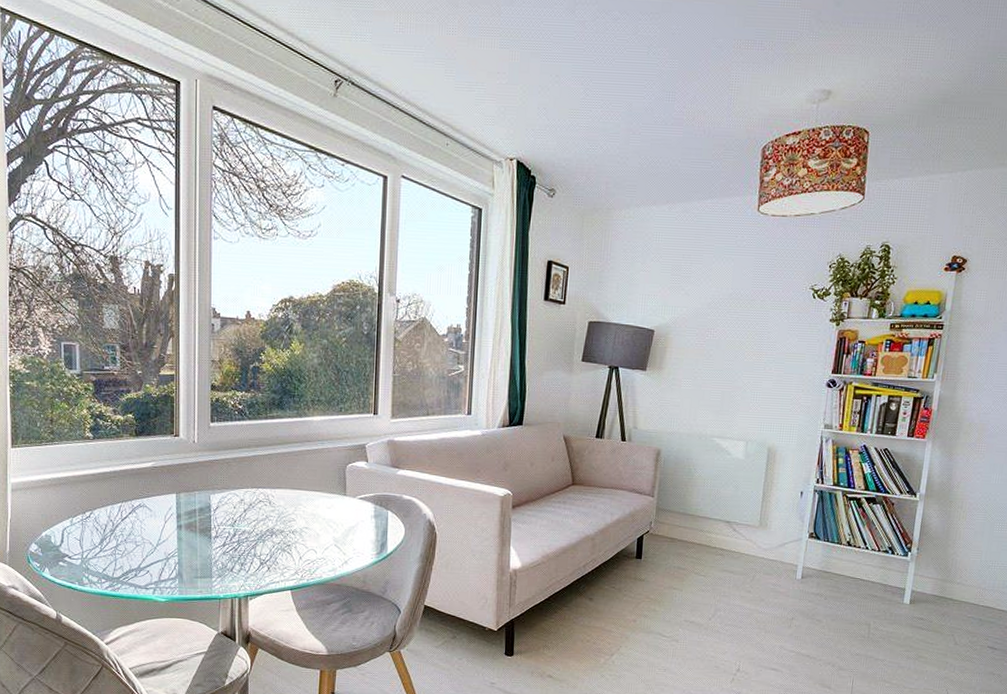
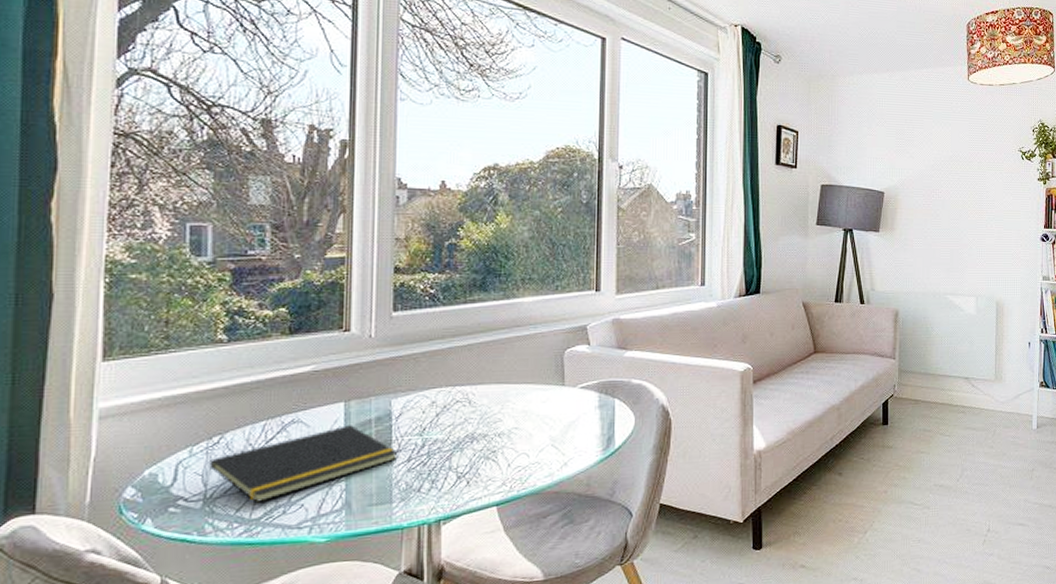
notepad: none [82,512,216,565] -> present [205,425,398,503]

